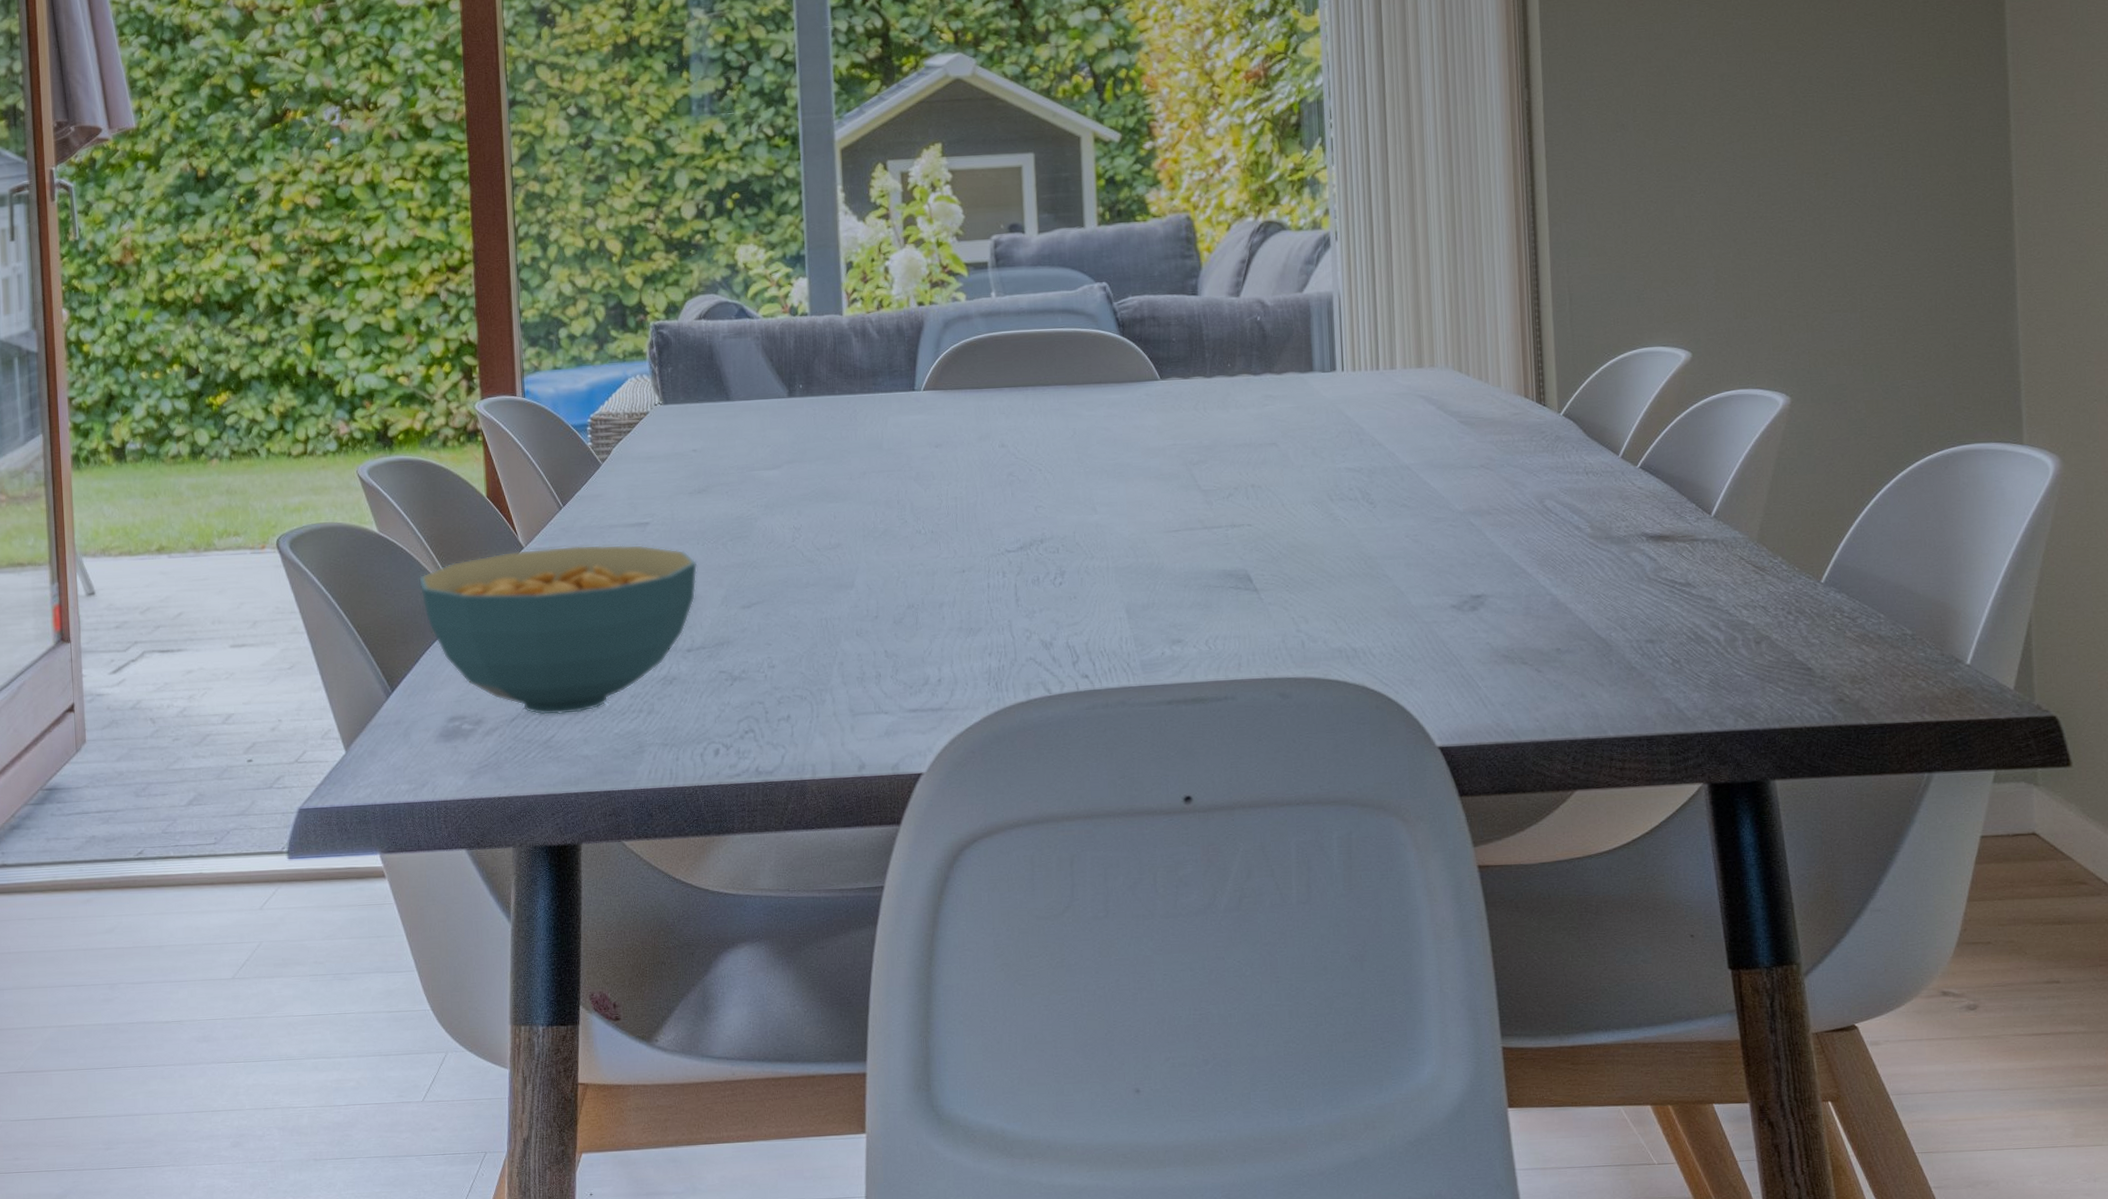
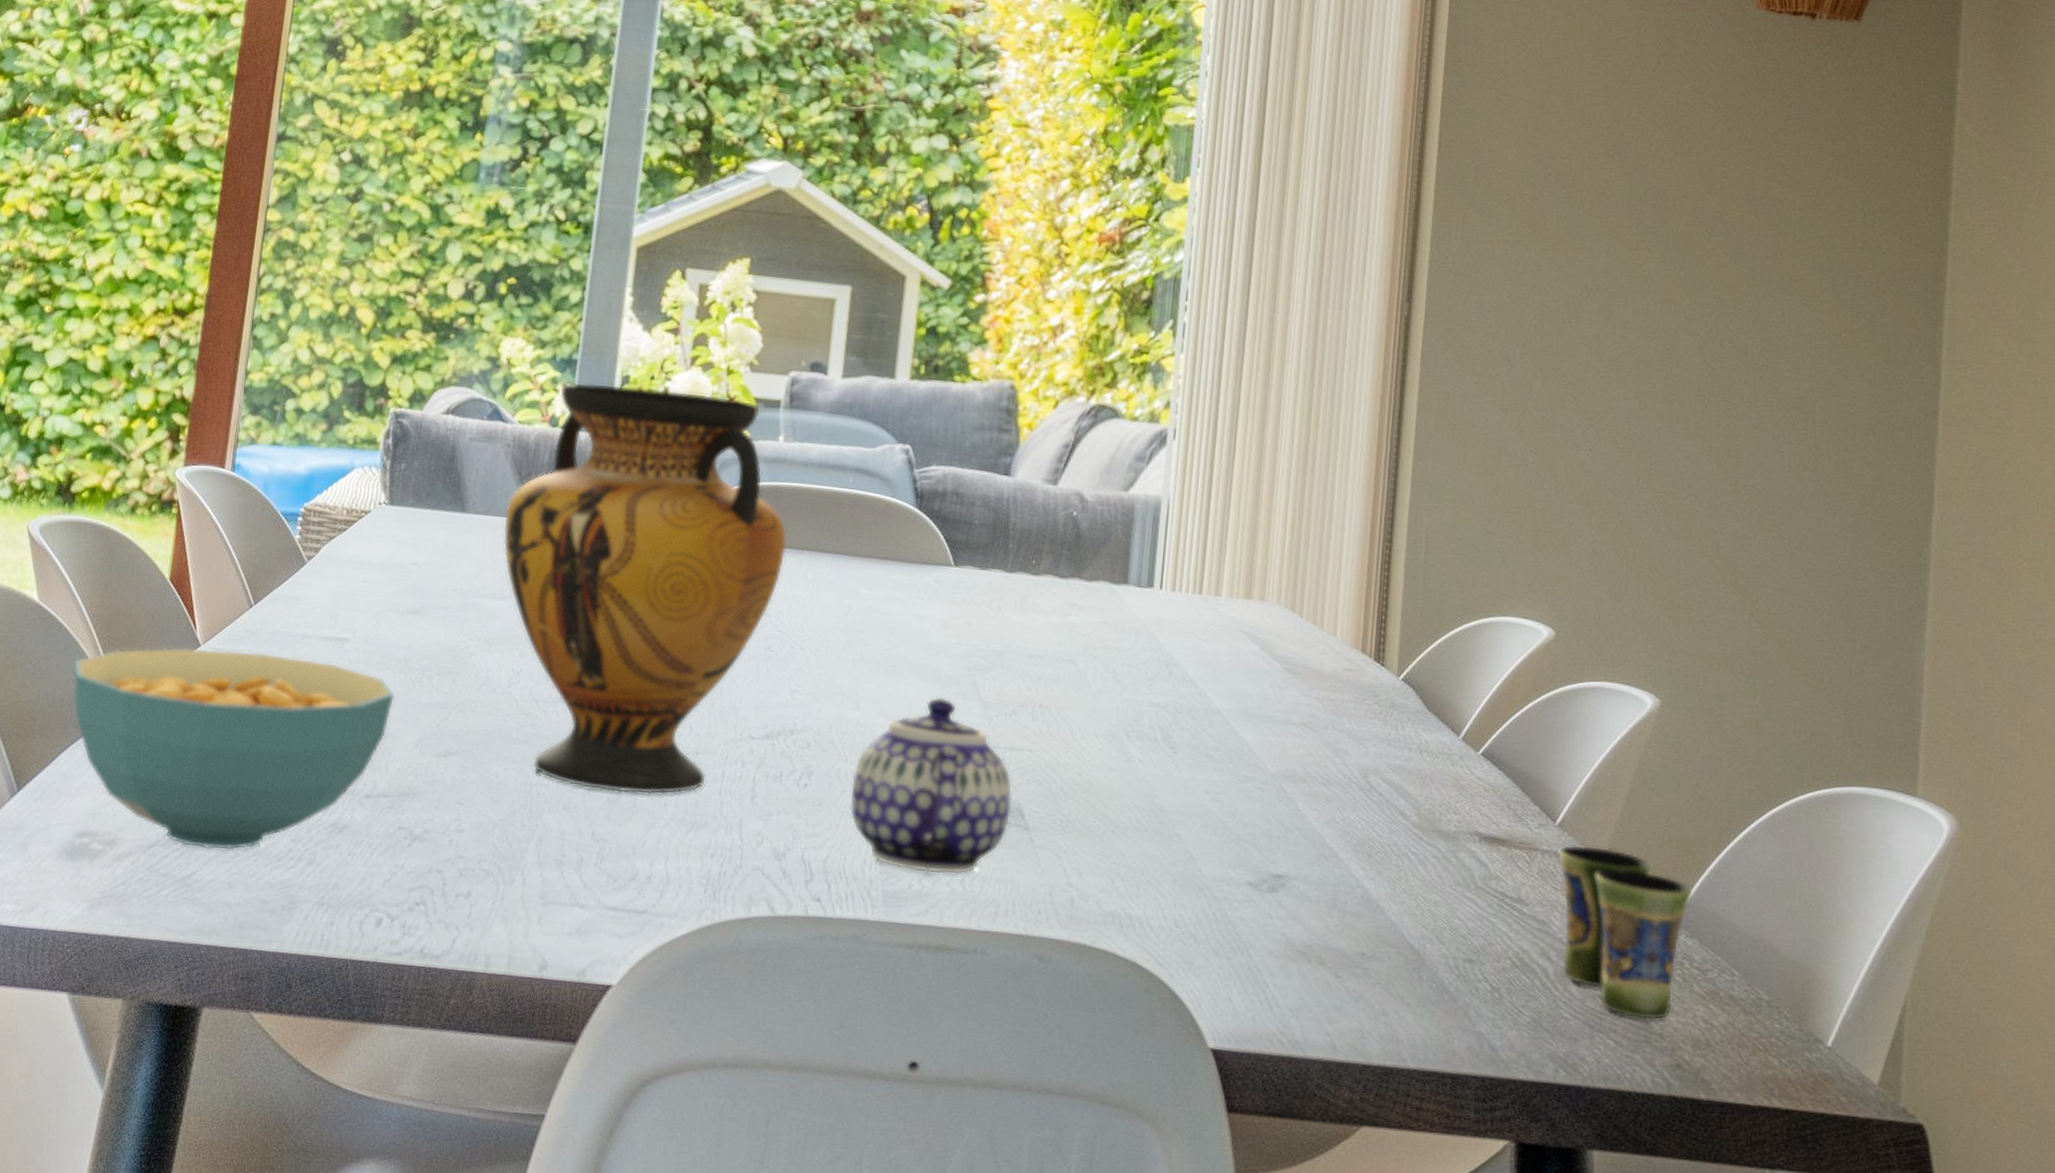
vase: none [764,266,1013,615] -> present [503,382,788,795]
teapot: none [1099,492,1241,641] -> present [849,697,1013,875]
cup: none [1716,528,1837,667] -> present [1557,844,1693,1021]

